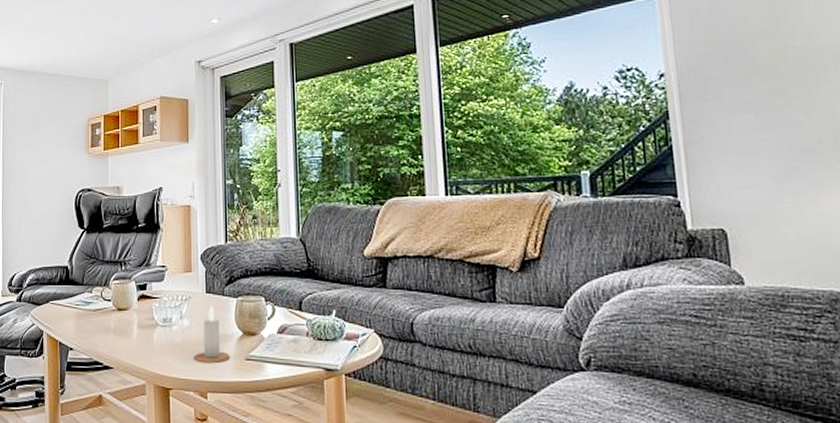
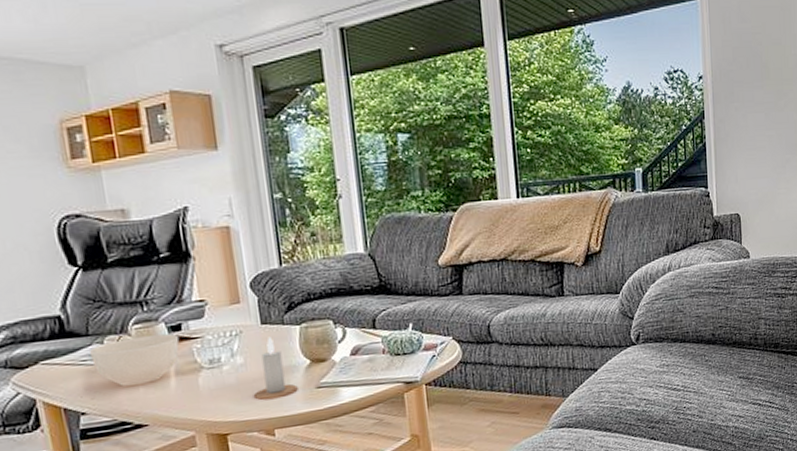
bowl: none [81,291,144,332] -> present [88,333,180,387]

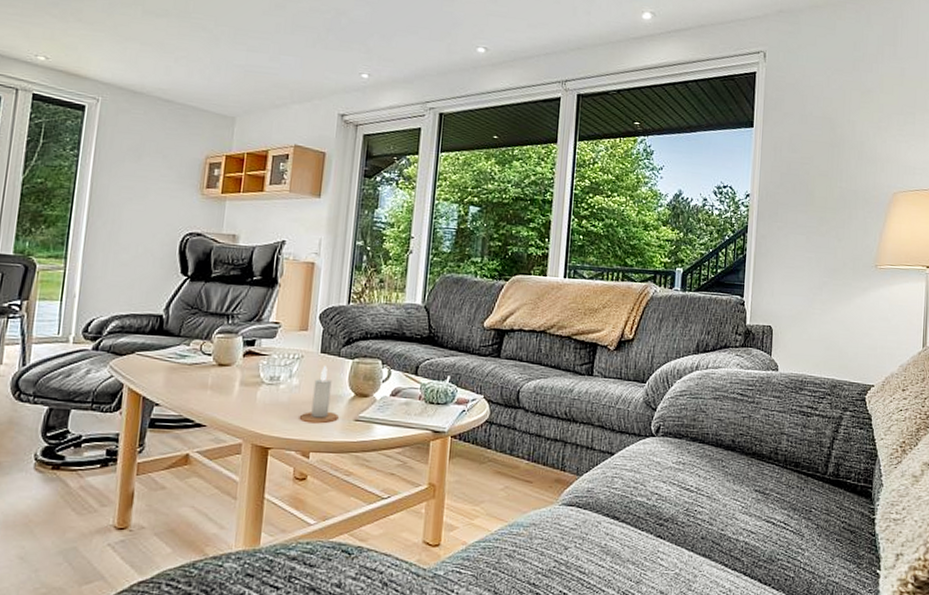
bowl: present [88,333,180,387] -> none [175,344,251,389]

